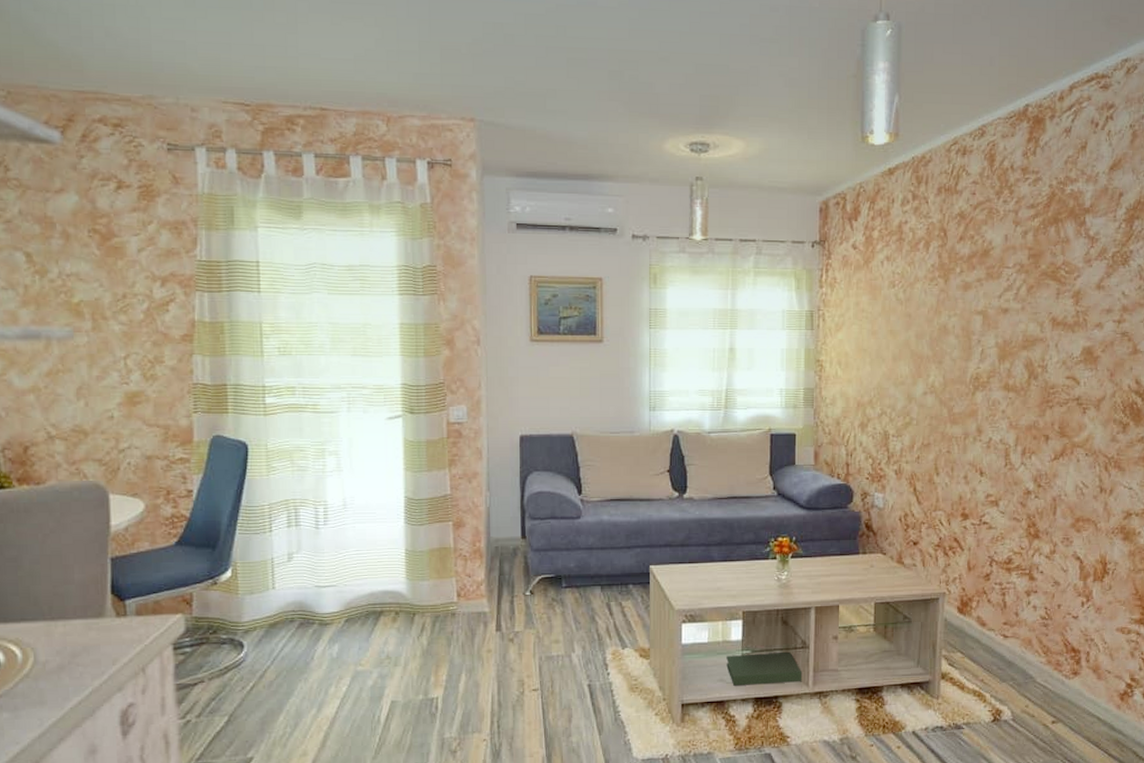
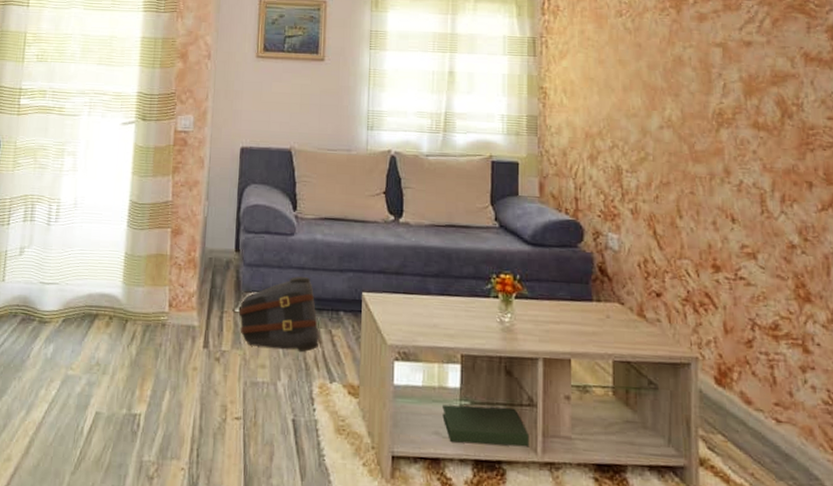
backpack: none [529,557,610,625] -> present [238,277,319,352]

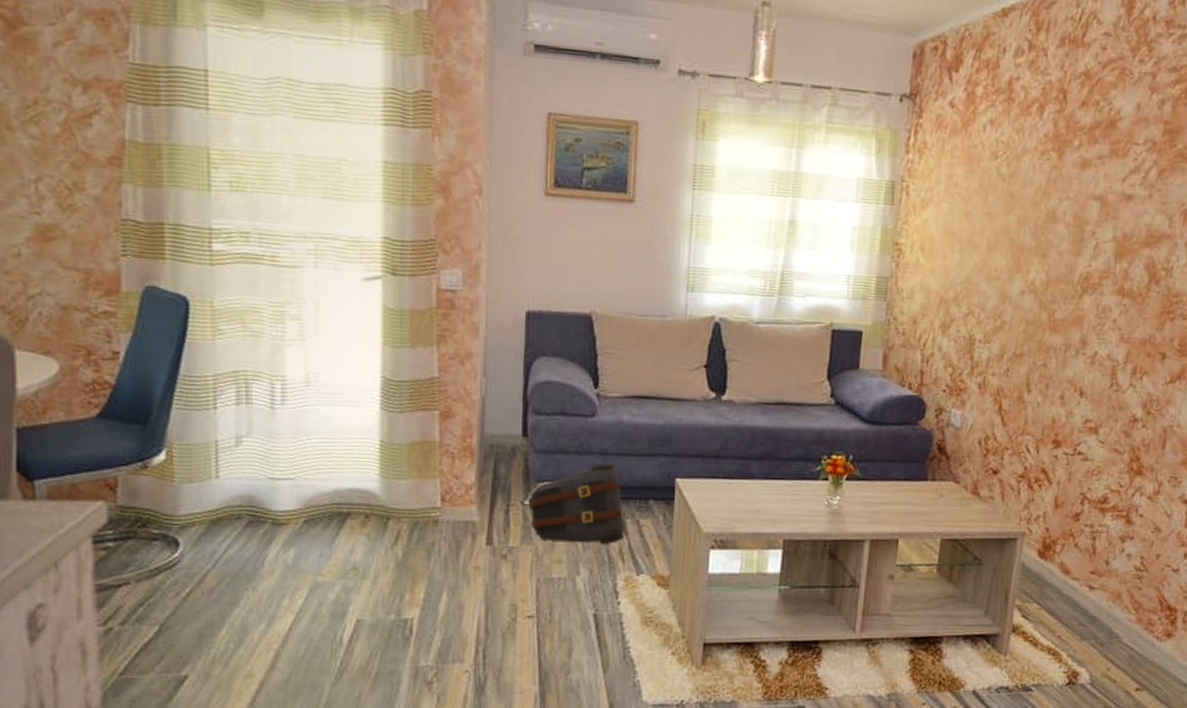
hardback book: present [442,404,530,447] -> none [759,590,849,627]

